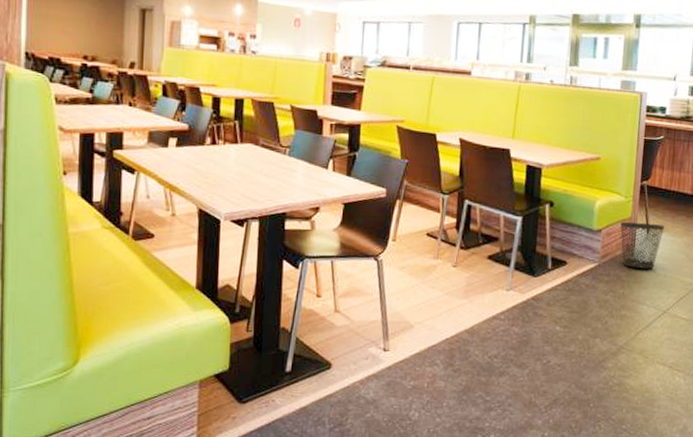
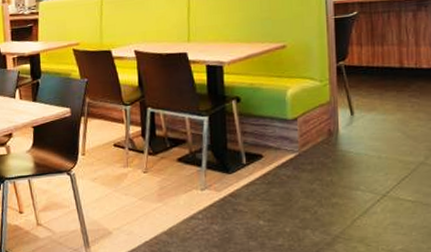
wastebasket: present [620,221,665,269] -> none [319,104,372,153]

